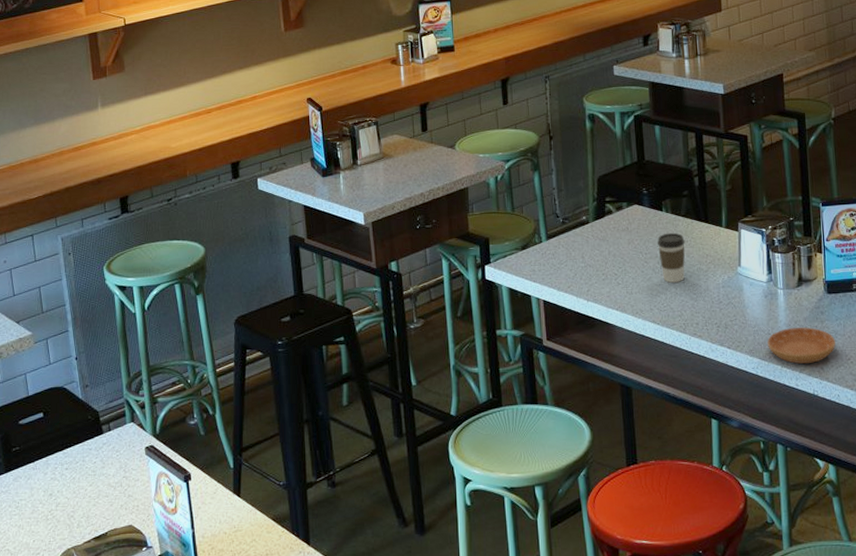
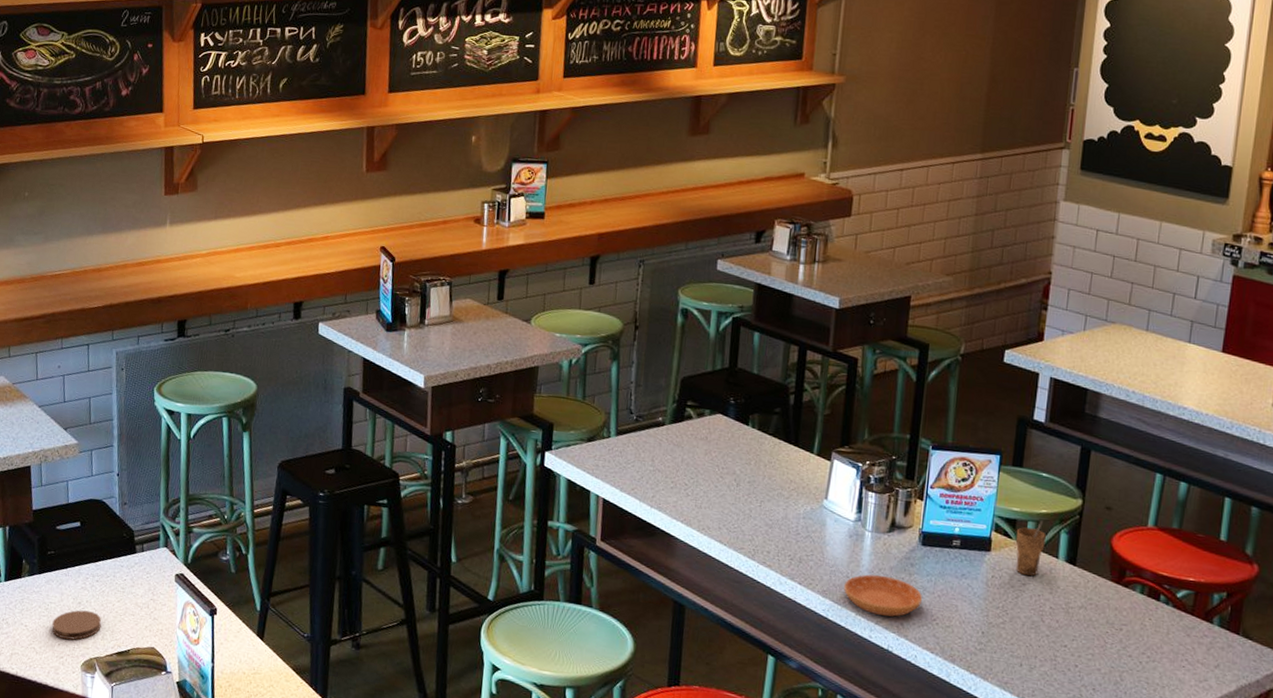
coaster: none [24,501,76,534] -> present [52,610,101,640]
coffee cup: present [657,232,685,283] -> none [736,450,769,505]

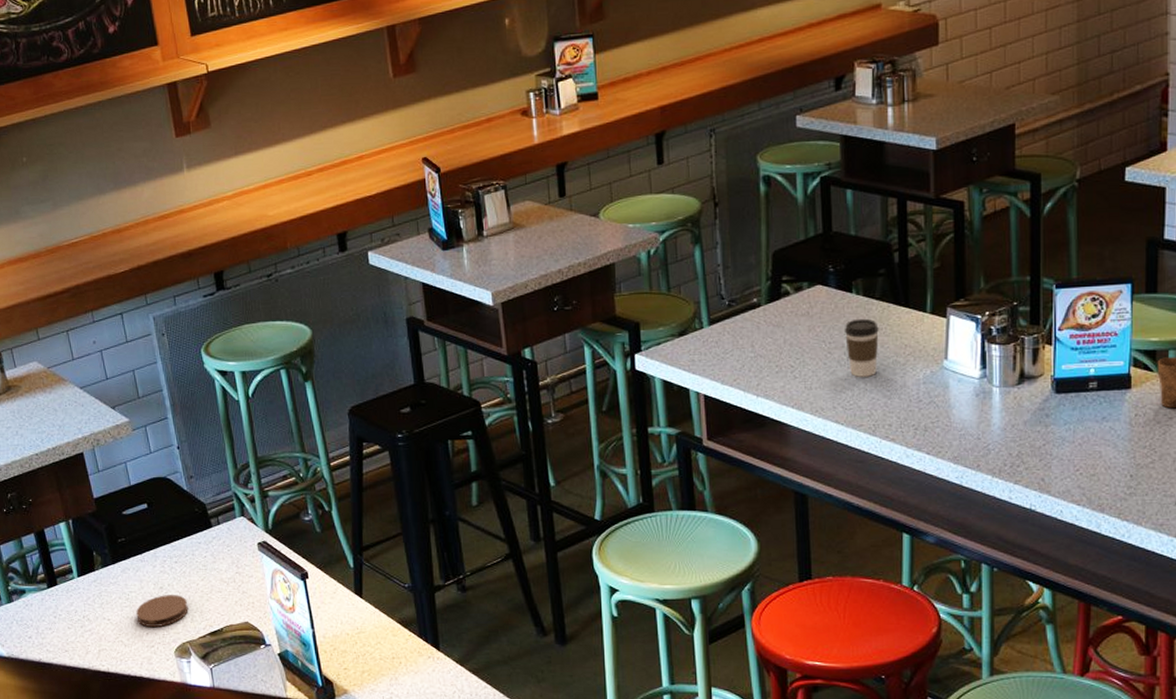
coffee cup: none [736,450,769,505] -> present [844,318,879,377]
saucer: present [844,574,923,617] -> none [976,432,1063,474]

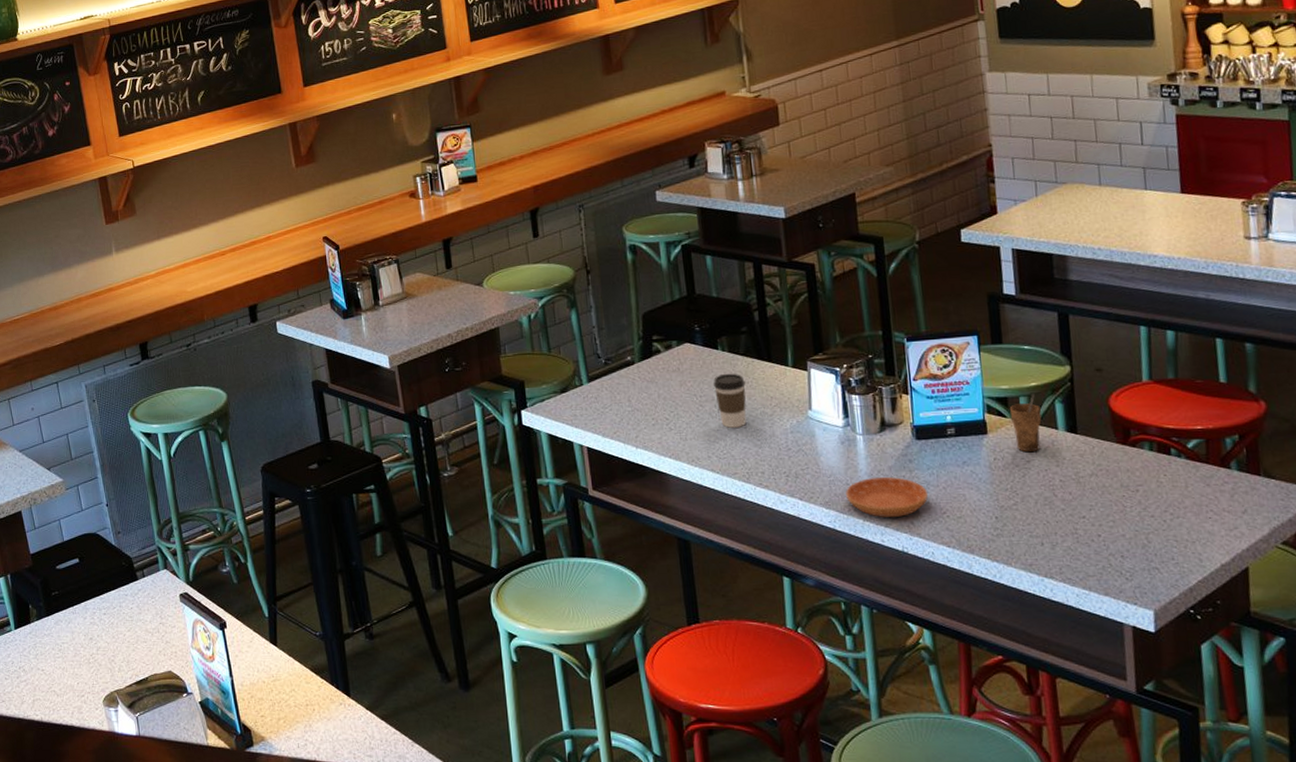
coaster: present [136,595,189,627] -> none [68,645,116,677]
saucer: none [976,432,1063,474] -> present [846,477,929,517]

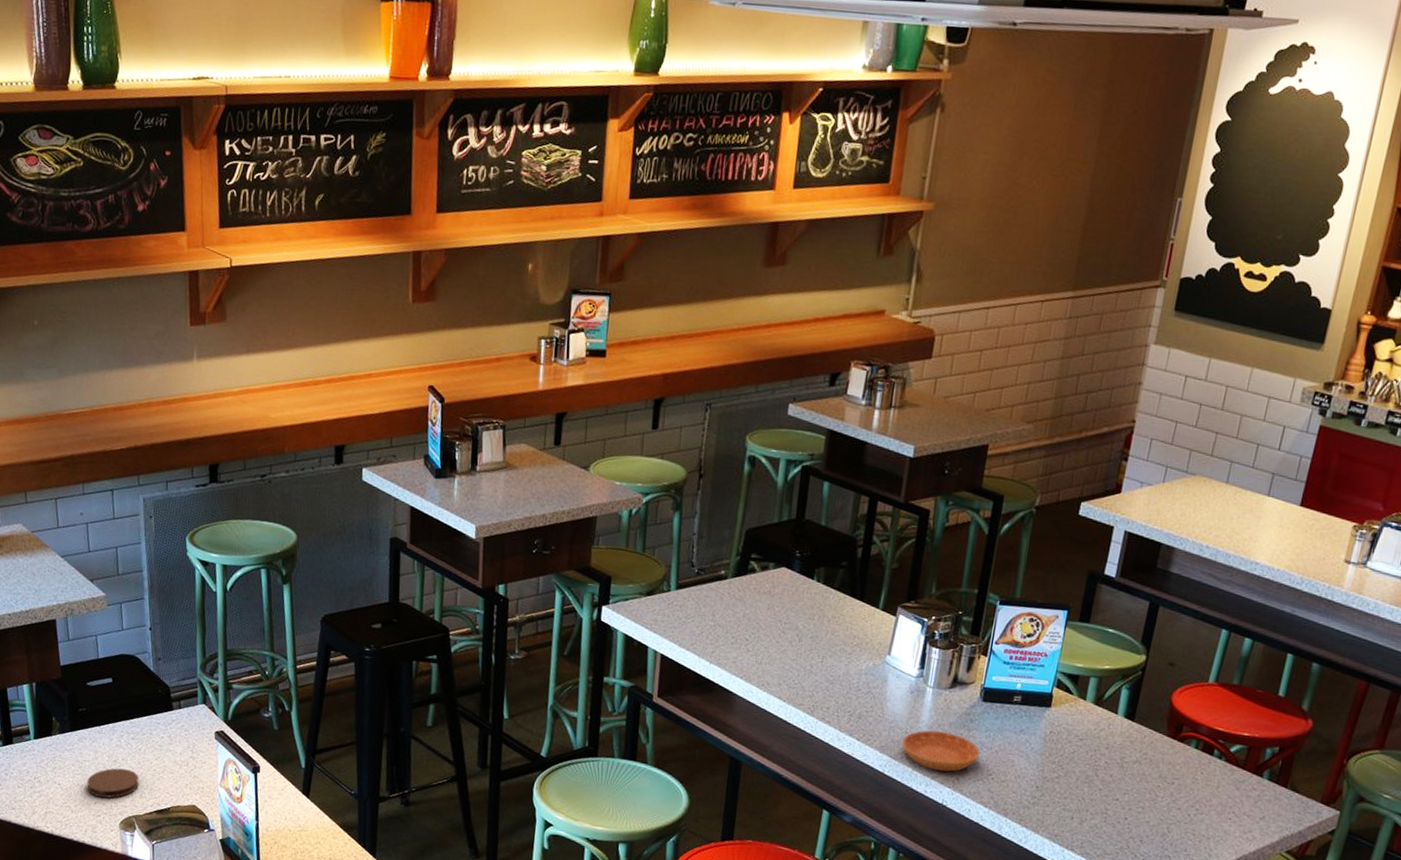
coaster: none [68,645,116,677] -> present [87,768,139,799]
coffee cup: present [713,373,747,428] -> none [799,604,833,661]
cup: present [1009,394,1042,453] -> none [1074,676,1107,732]

